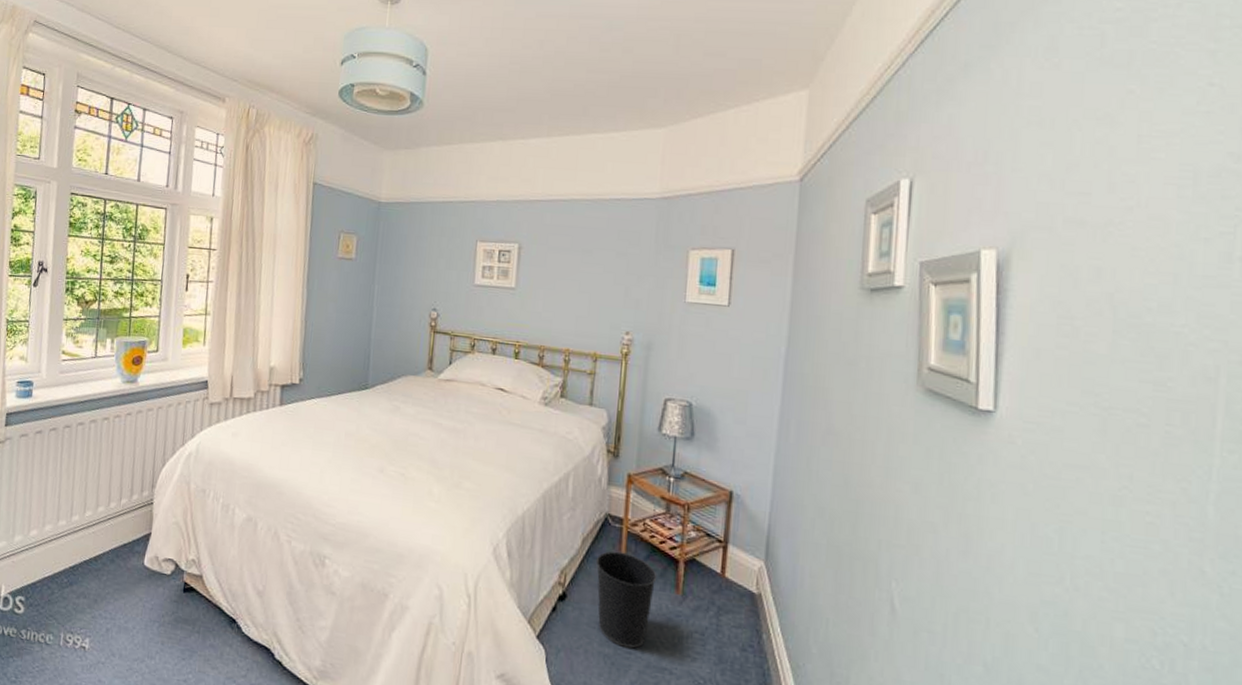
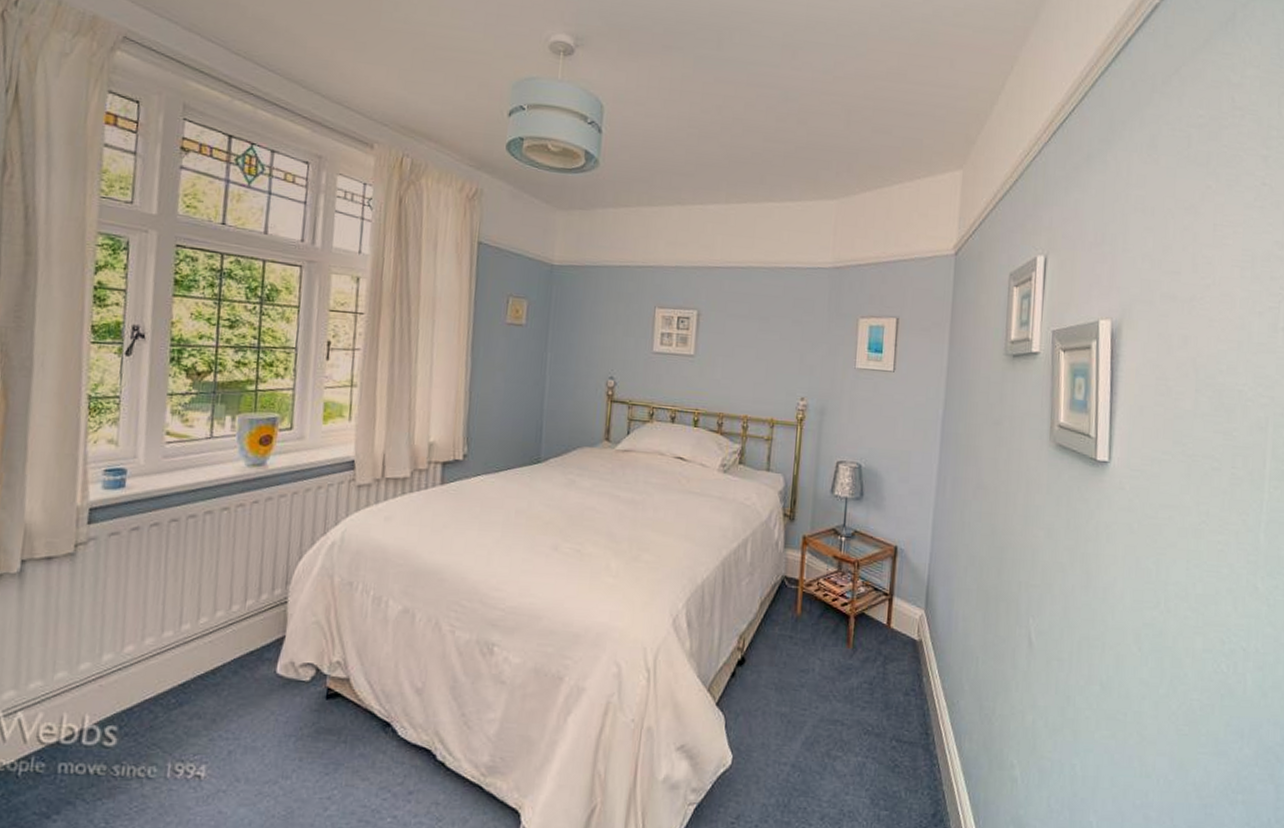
wastebasket: present [595,551,657,649] -> none [773,612,830,705]

